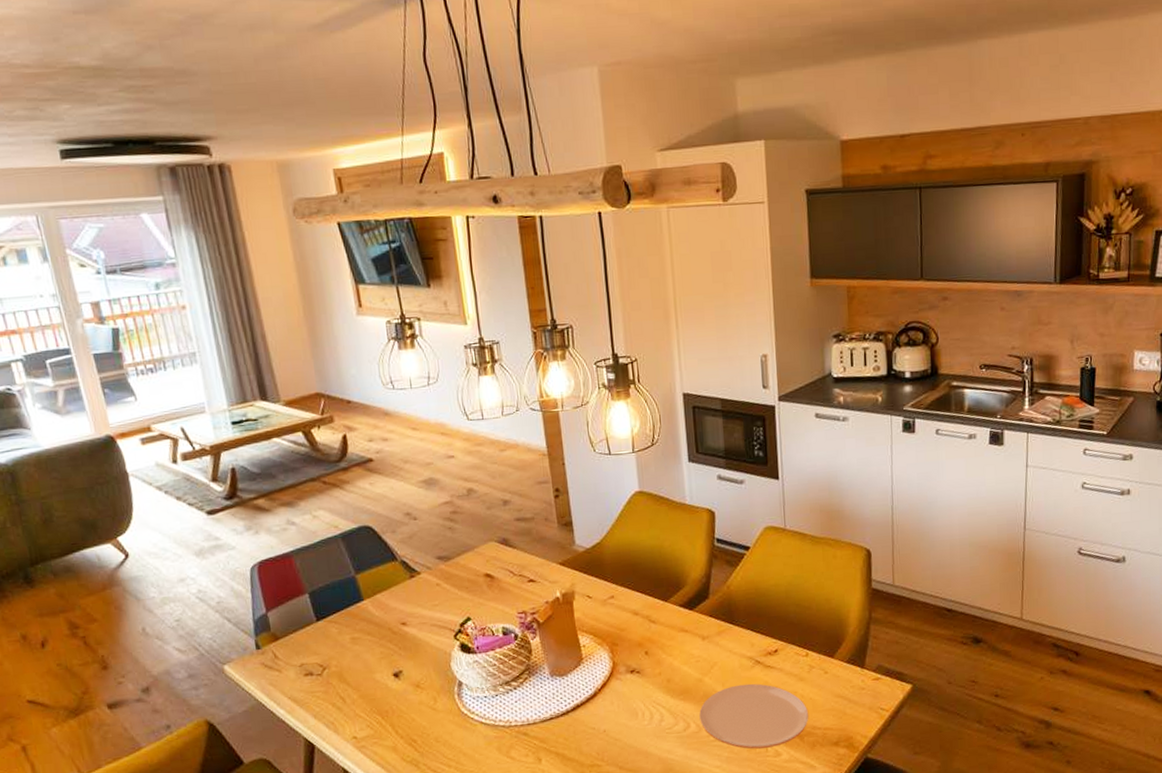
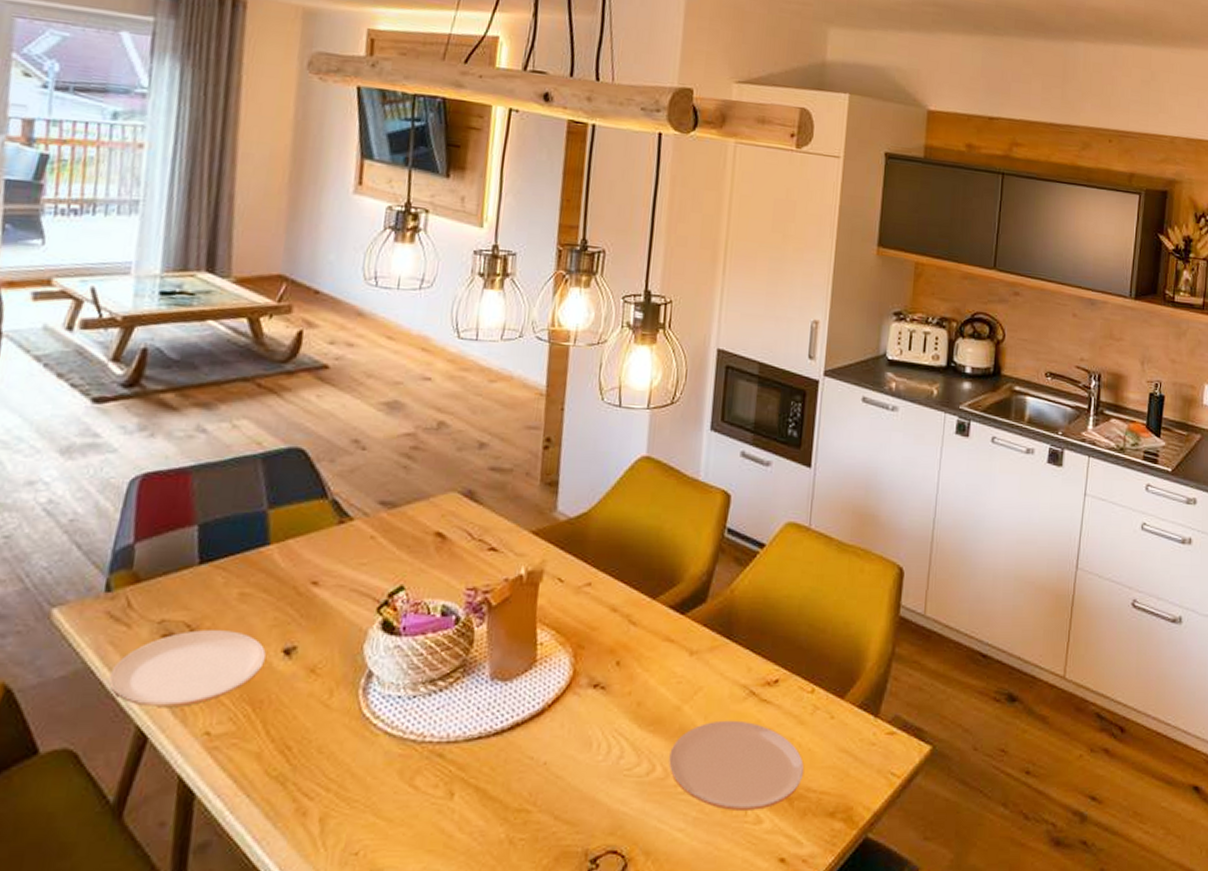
plate: none [276,665,382,725] -> present [109,630,266,708]

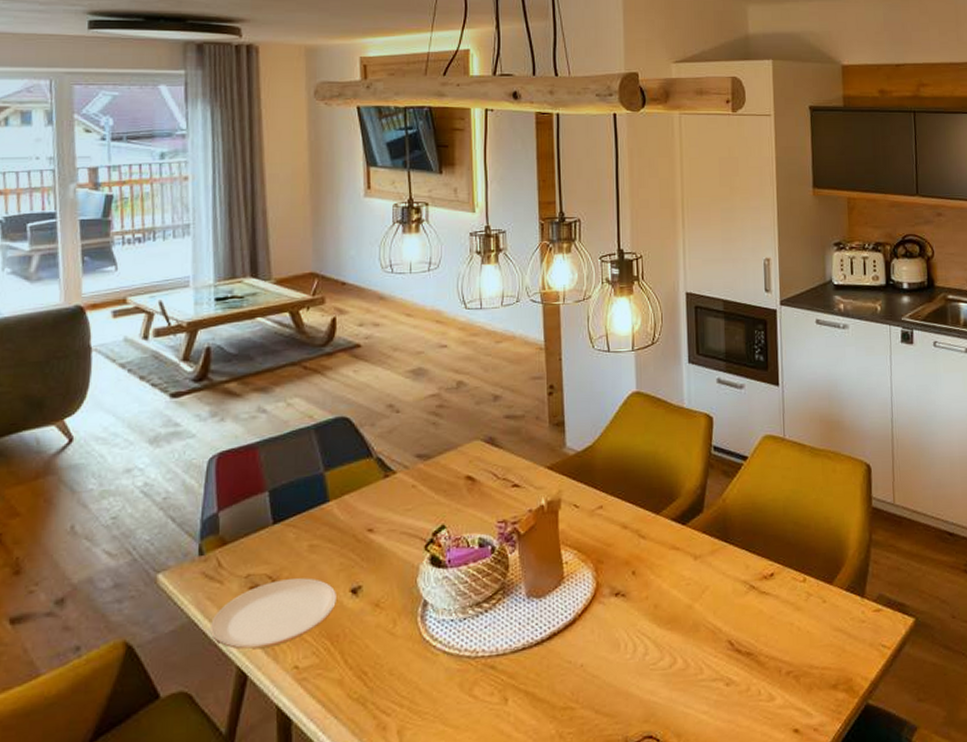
plate: present [669,720,804,810] -> none [687,612,806,692]

